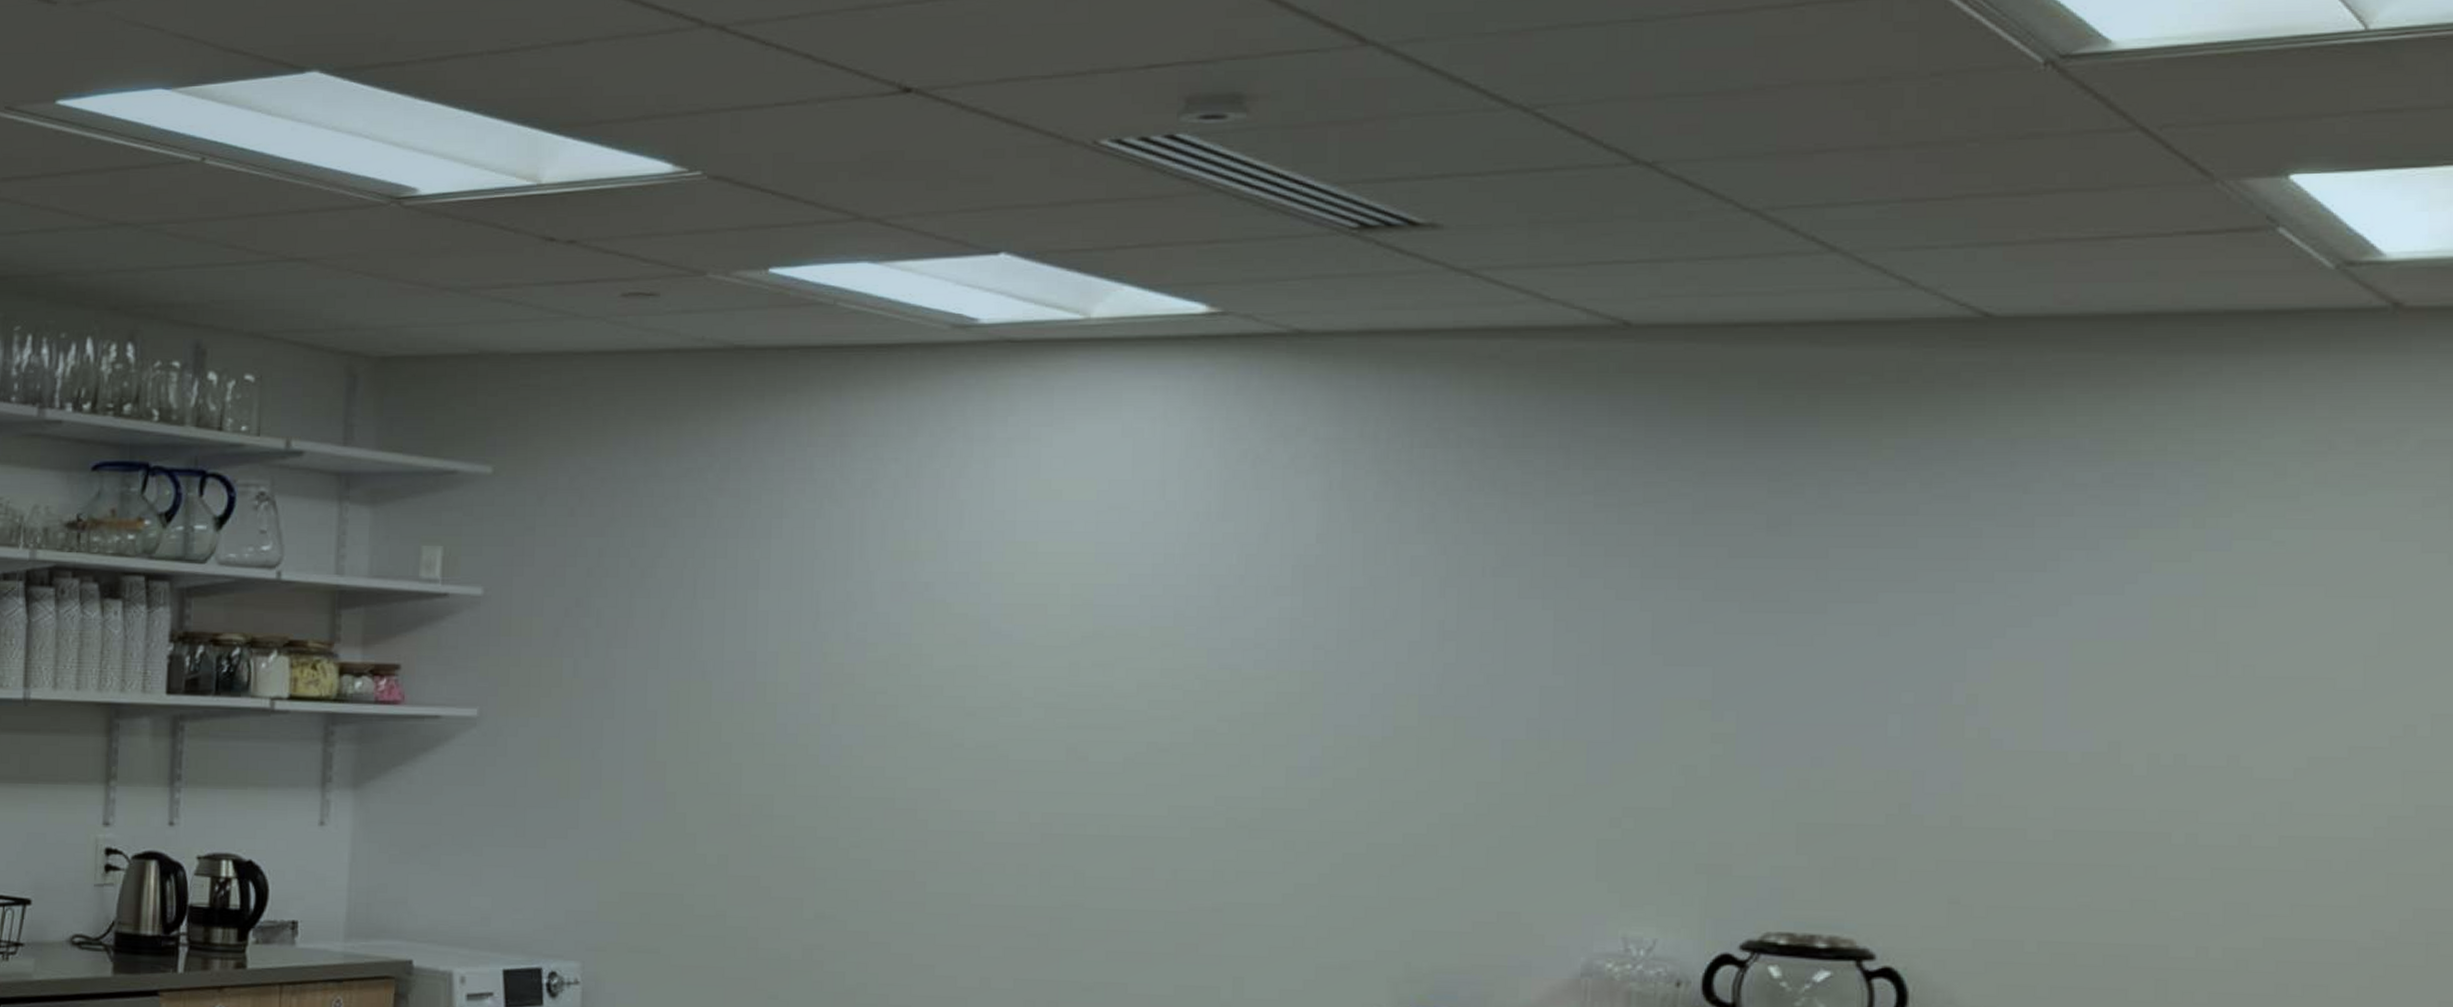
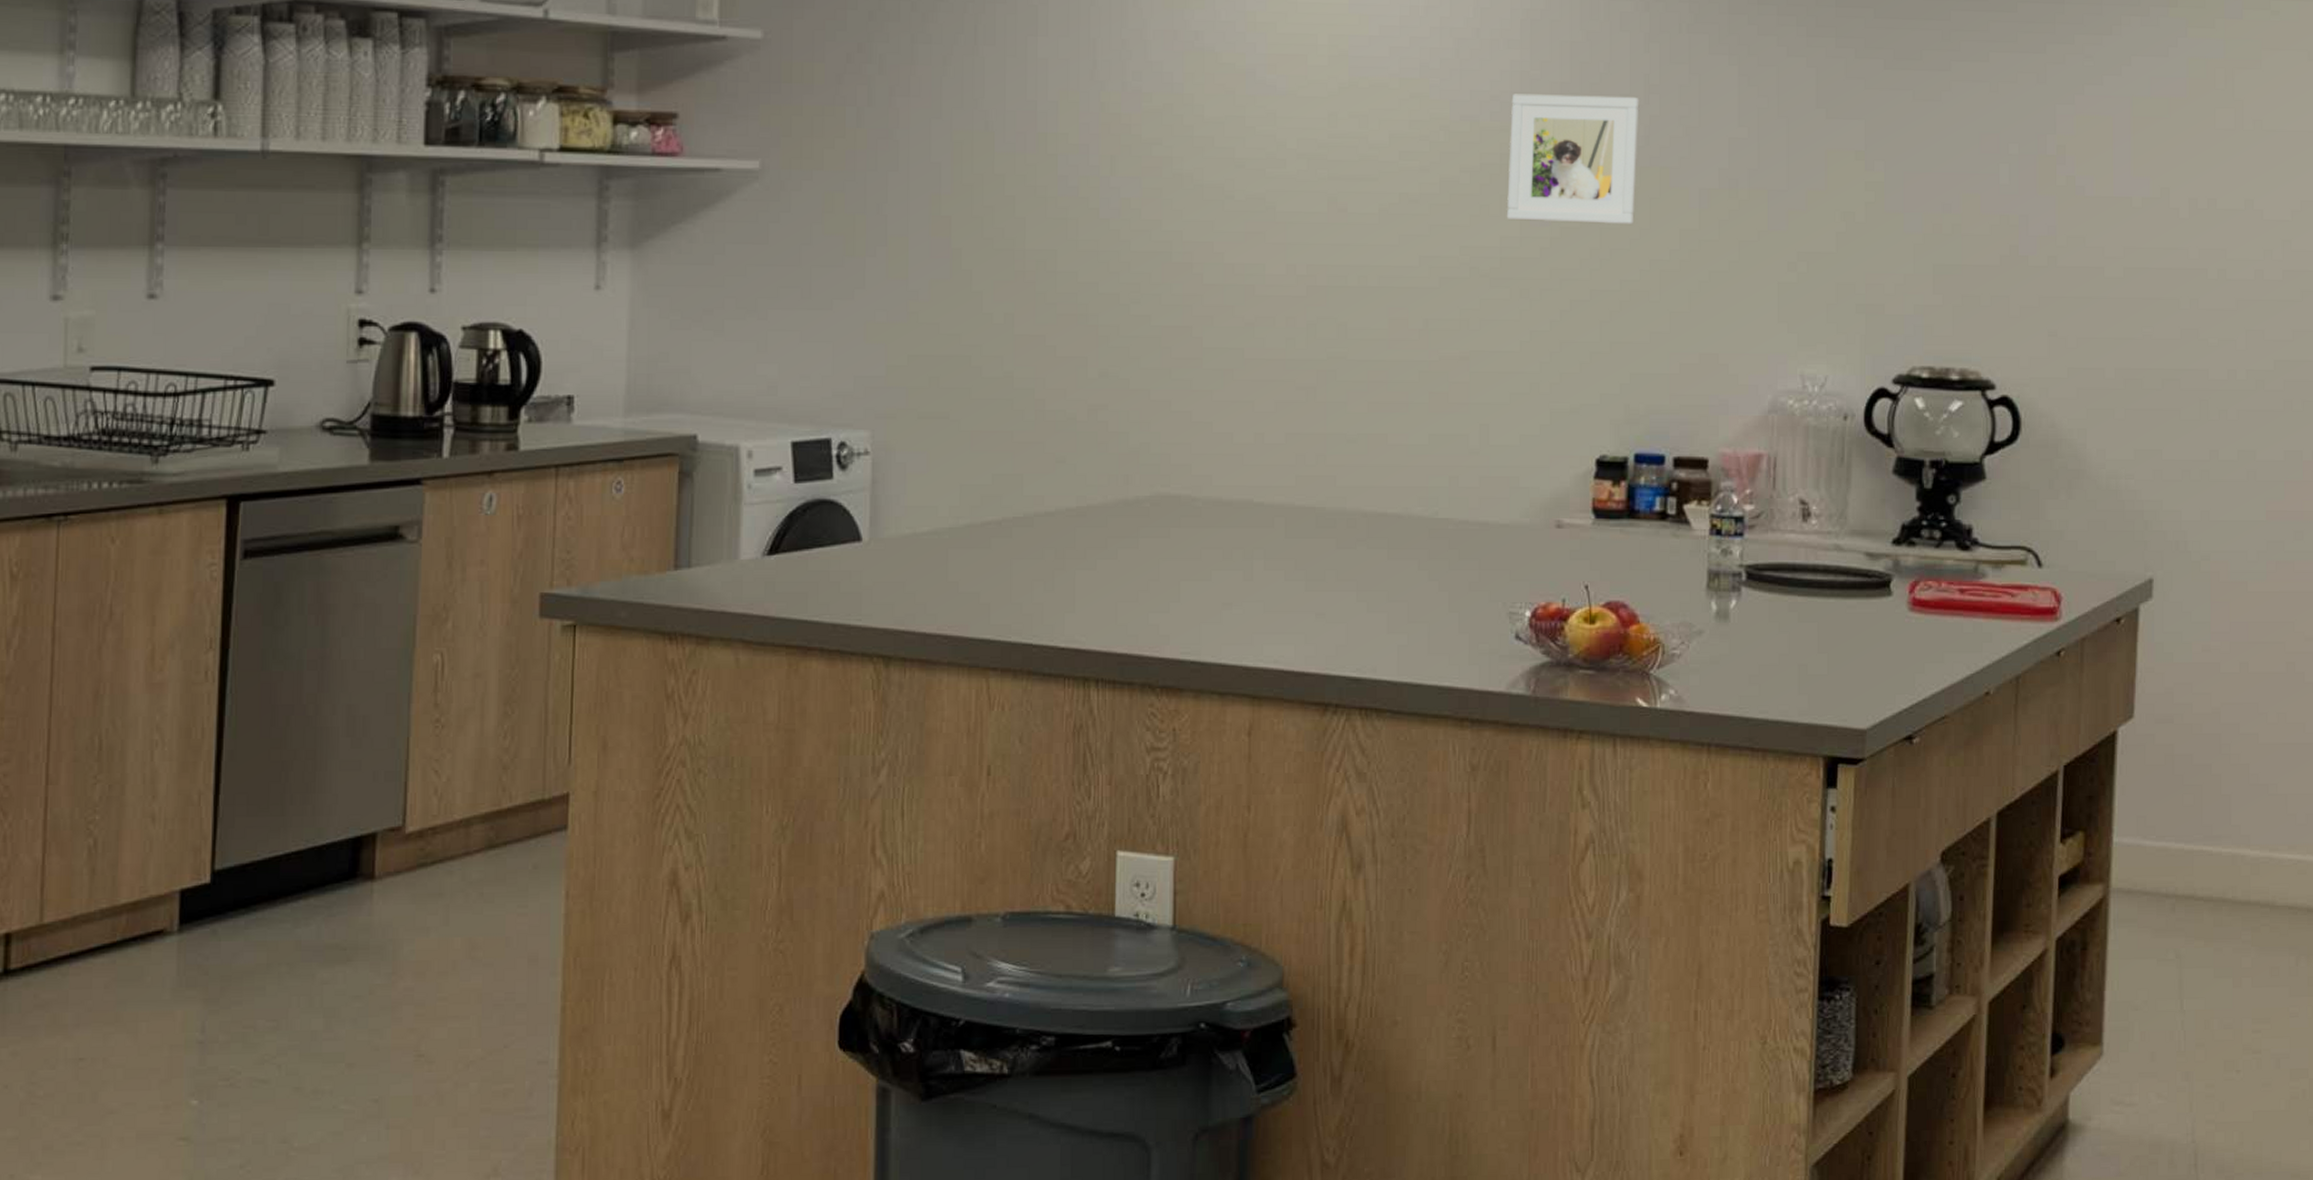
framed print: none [1270,641,1432,776] -> present [1506,94,1640,224]

